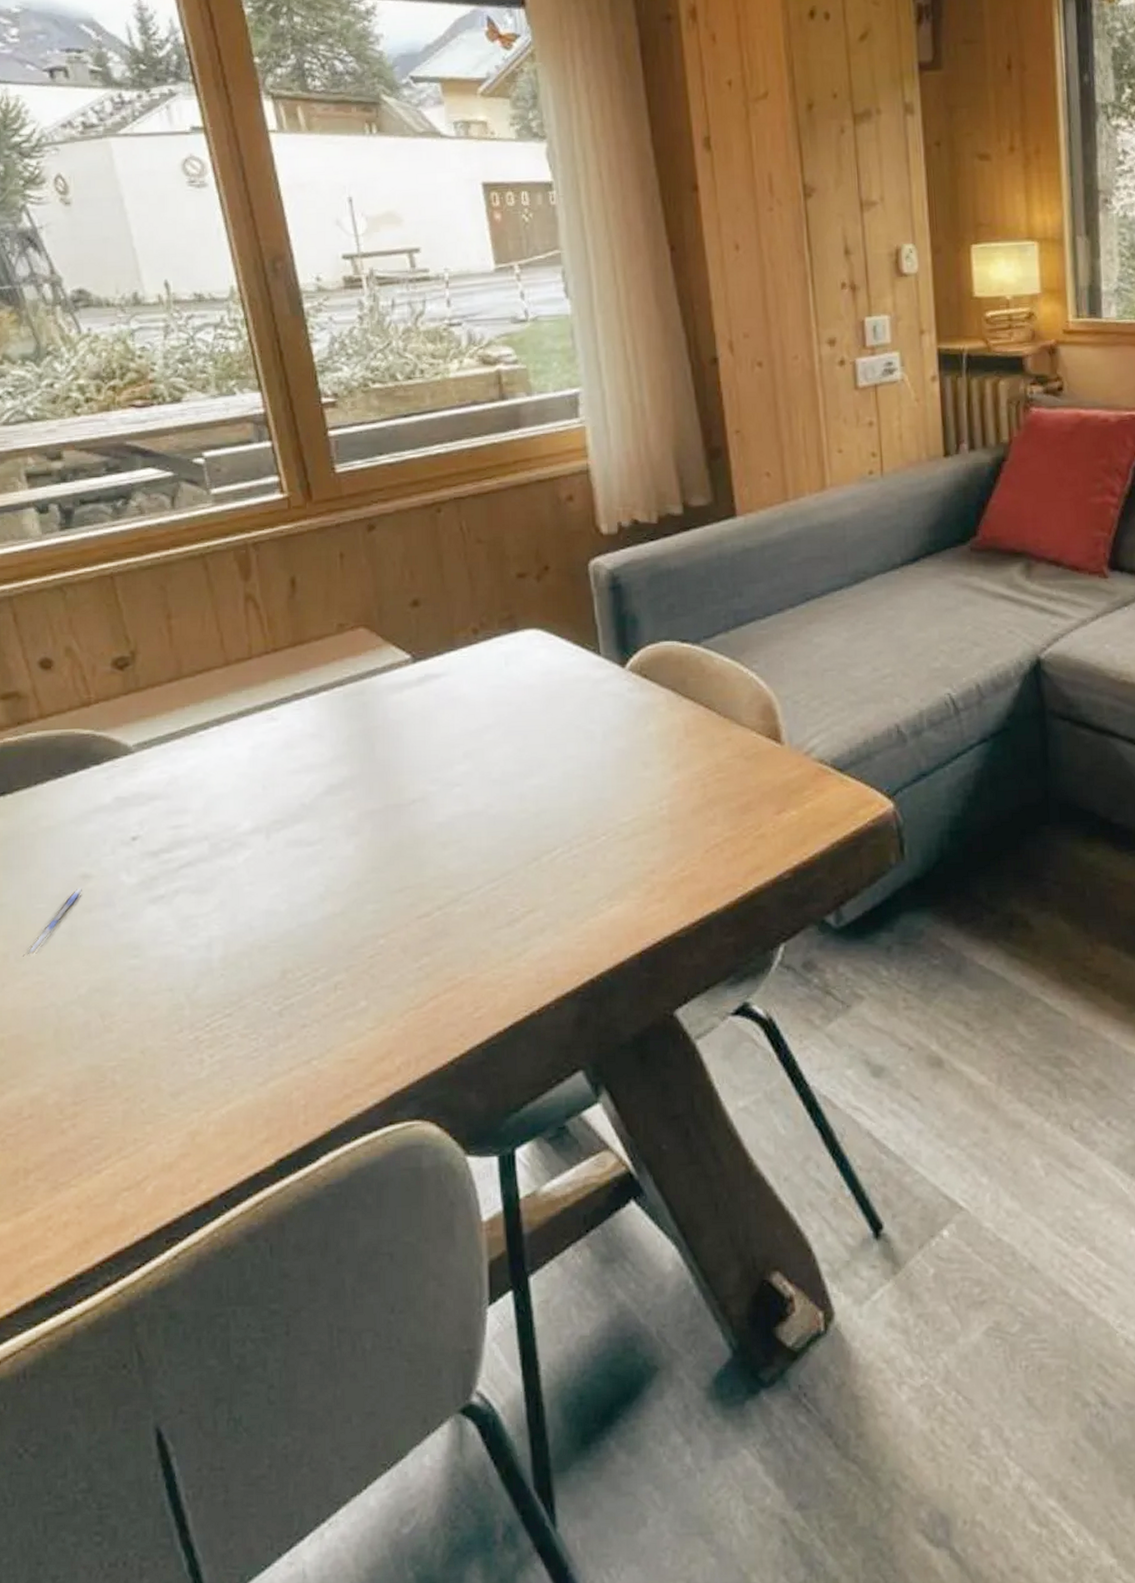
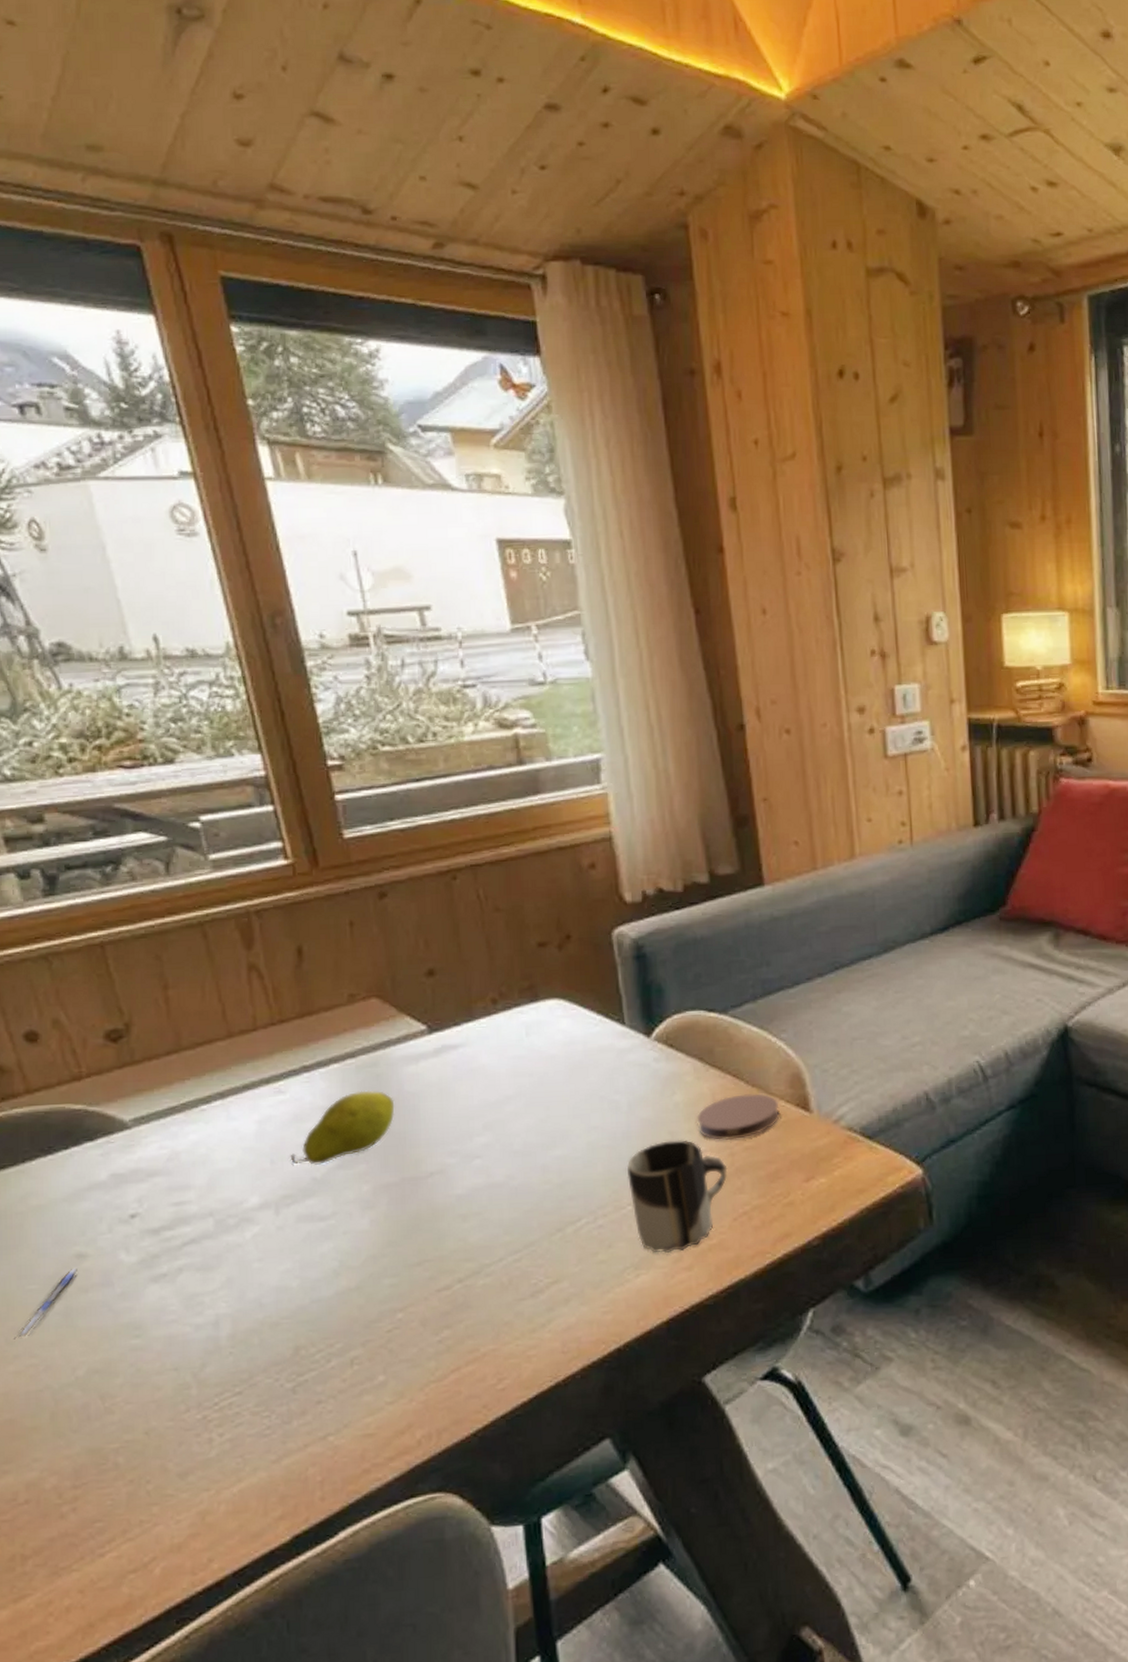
fruit: none [282,718,380,791] -> present [291,1090,395,1165]
cup: none [601,770,700,885] -> present [626,1140,728,1254]
coaster: none [670,724,751,772] -> present [697,1093,780,1141]

